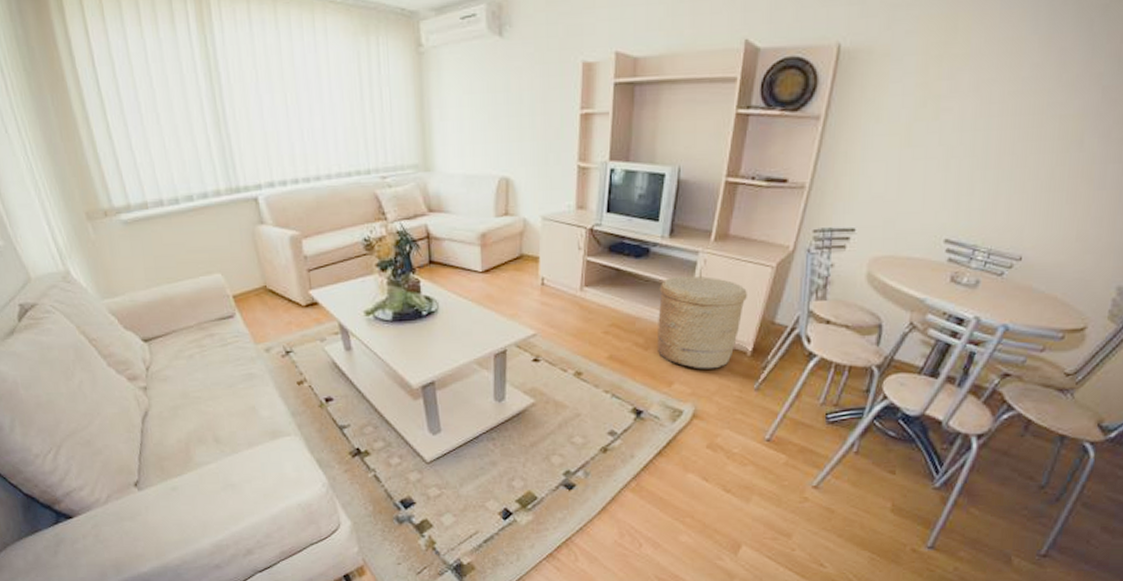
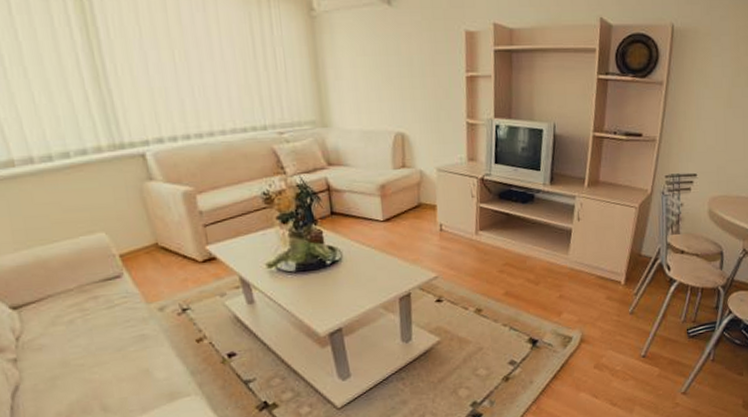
basket: present [658,276,747,369] -> none [545,217,618,299]

